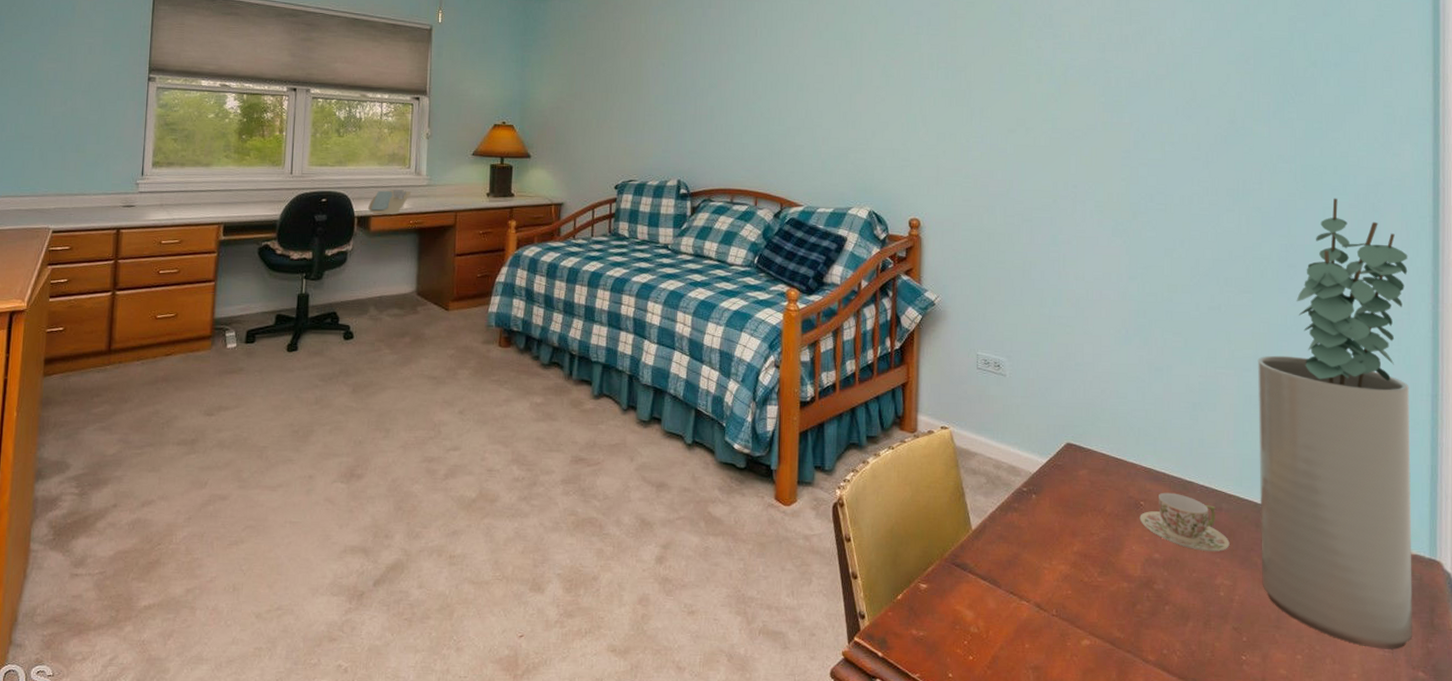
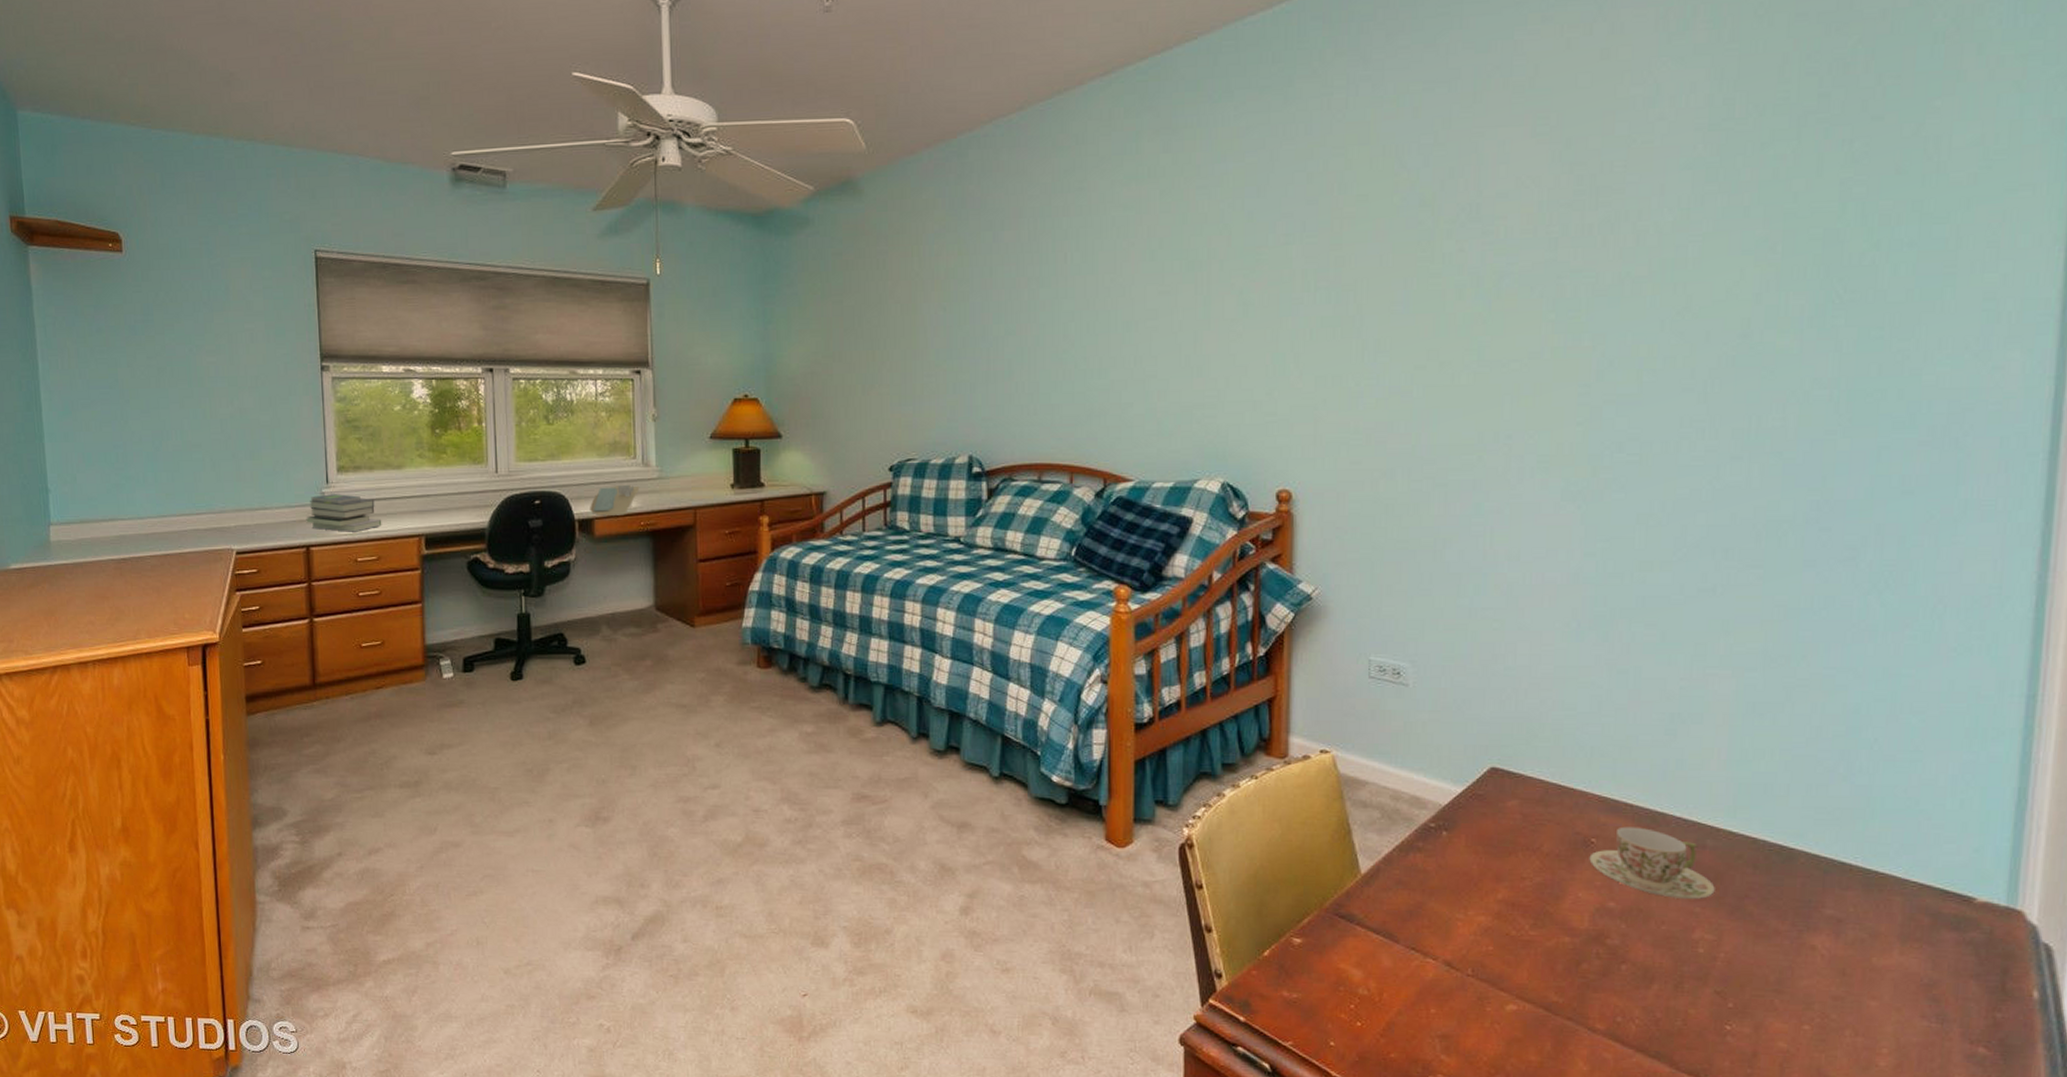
books: none [119,185,187,218] -> present [306,494,382,532]
vase: present [1257,198,1412,650] -> none [1758,433,2005,1020]

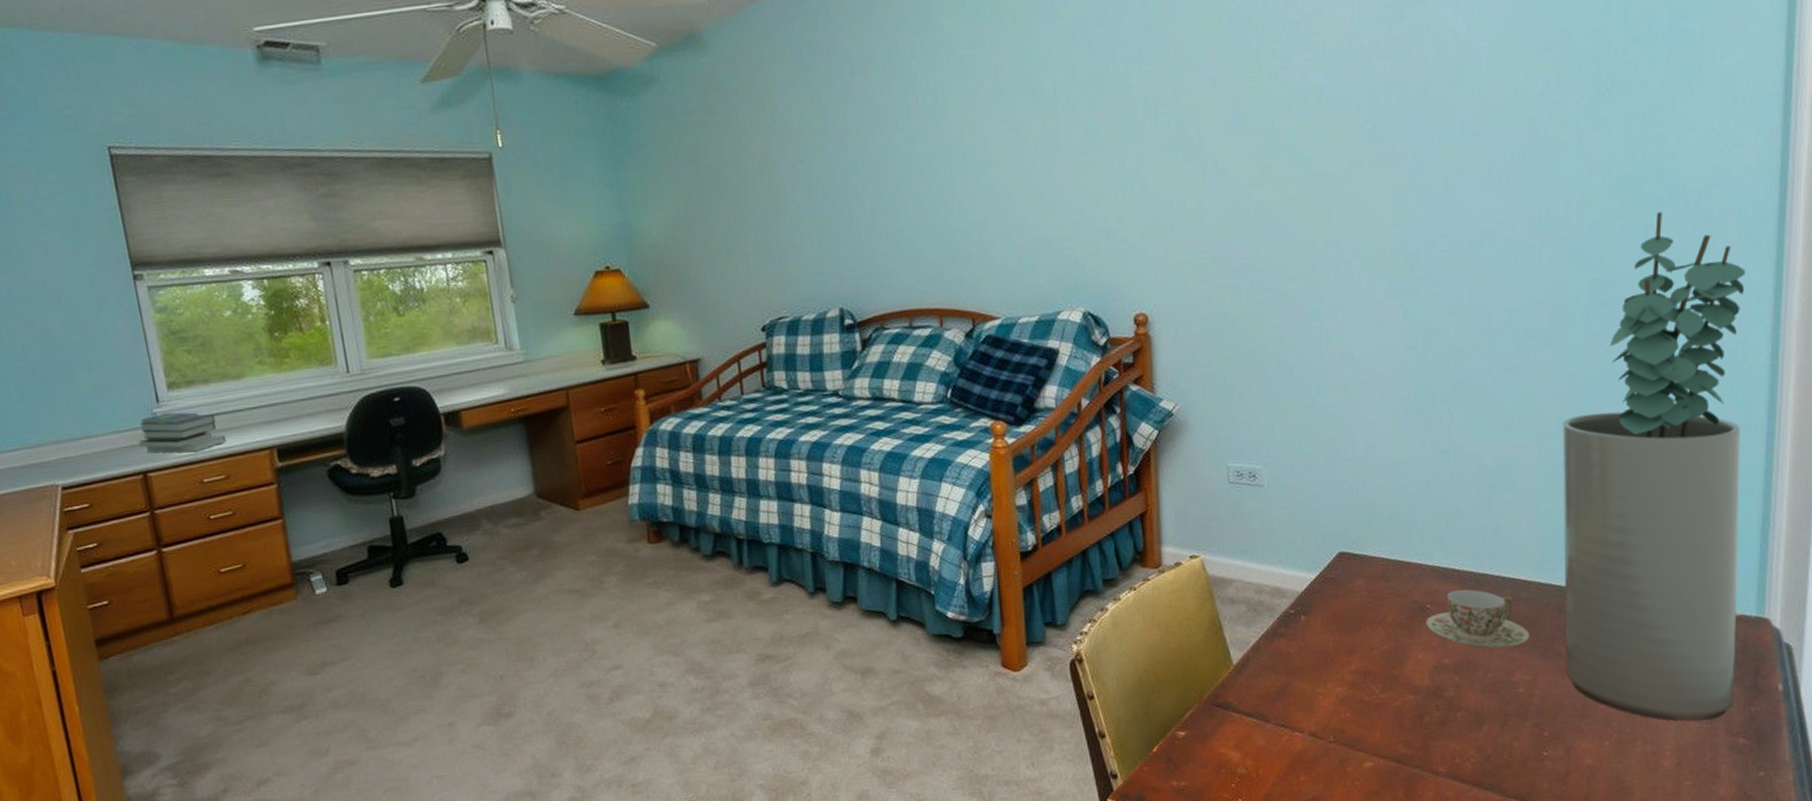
papers: present [590,484,640,516] -> none [454,371,506,406]
vase: none [1758,433,2005,1020] -> present [1562,211,1746,722]

